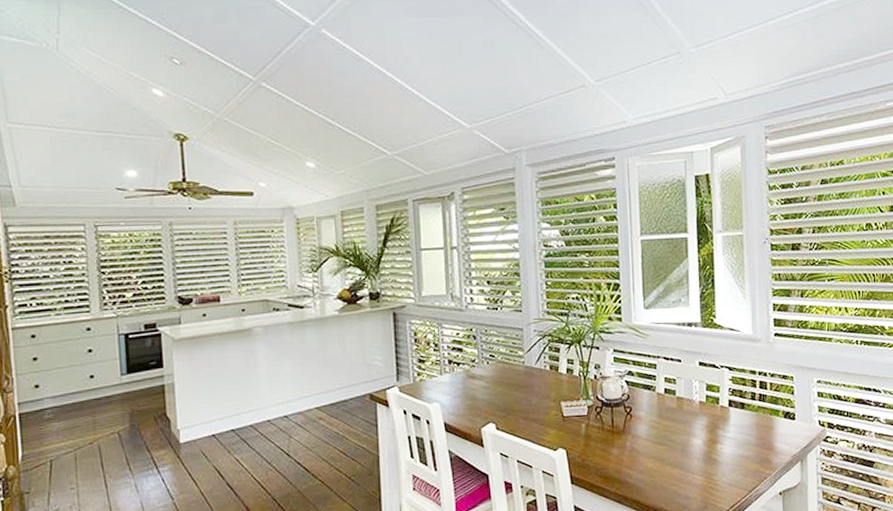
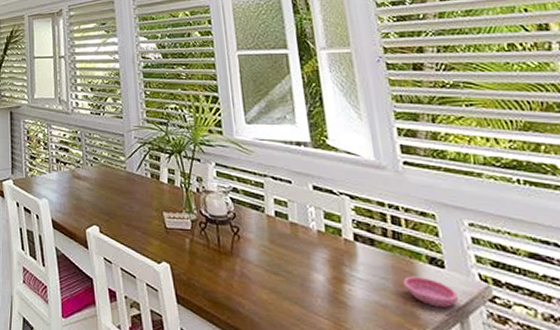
saucer: none [763,429,803,452] -> present [403,276,459,308]

